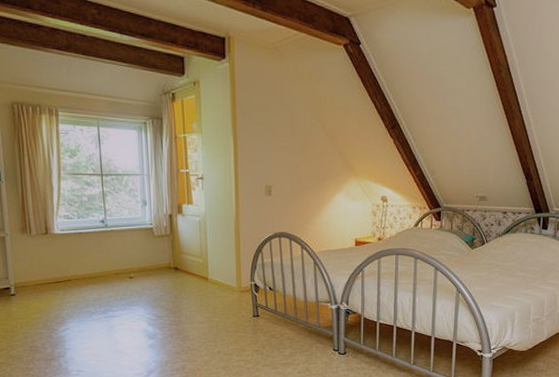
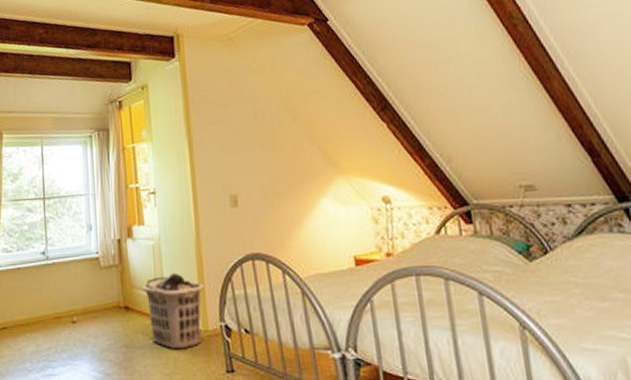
clothes hamper: none [189,243,240,300] -> present [142,272,204,350]

